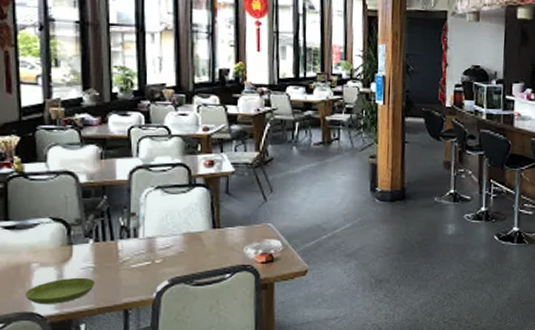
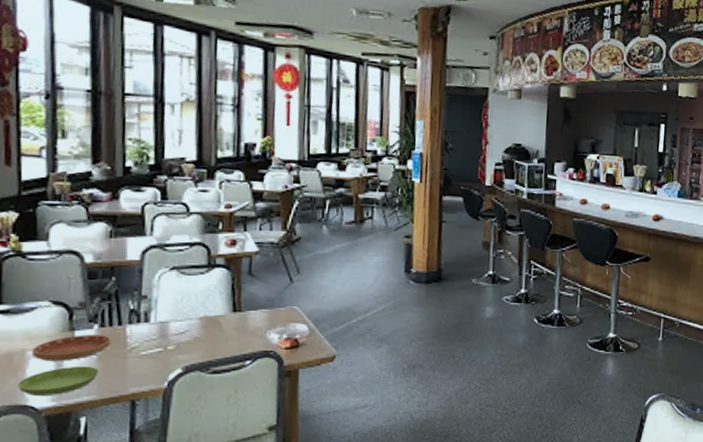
saucer: none [36,249,104,273] -> present [31,335,111,361]

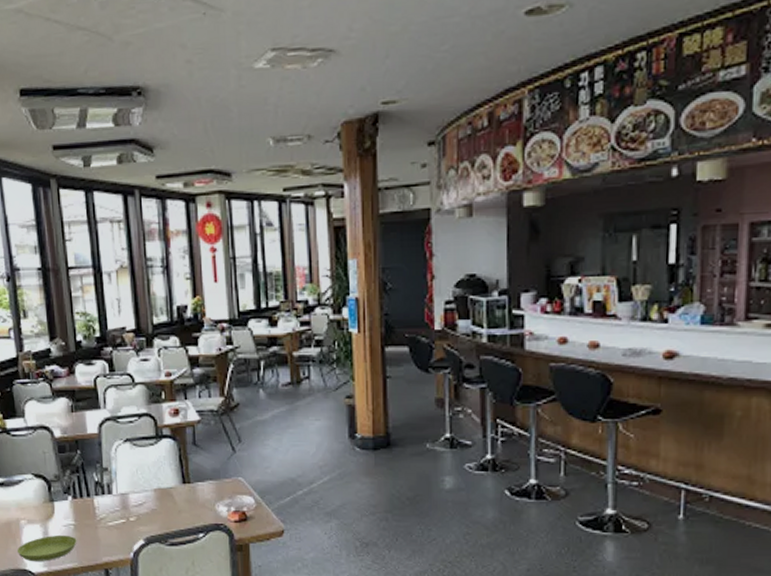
saucer: present [31,335,111,361] -> none [24,506,83,530]

